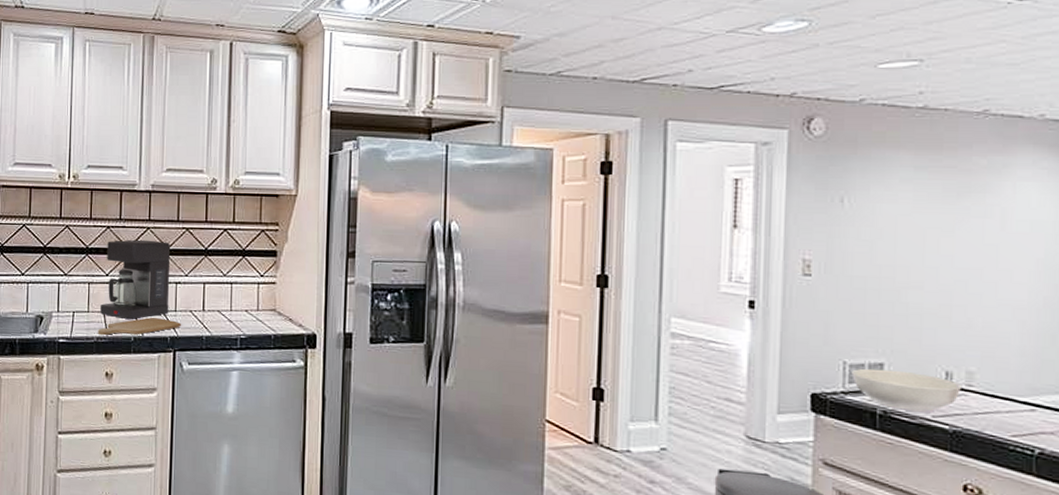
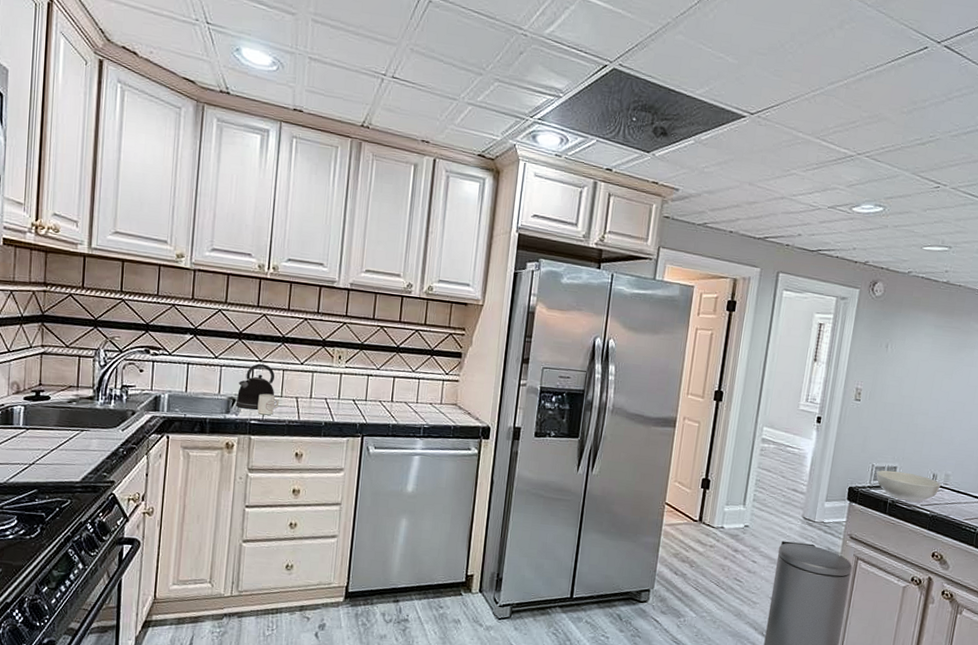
kettle: none [43,278,83,327] -> present [235,363,276,410]
mug: none [65,309,86,333] -> present [257,393,279,415]
chopping board: present [97,317,181,336] -> none [289,405,370,420]
coffee maker: present [100,239,170,319] -> none [293,332,365,406]

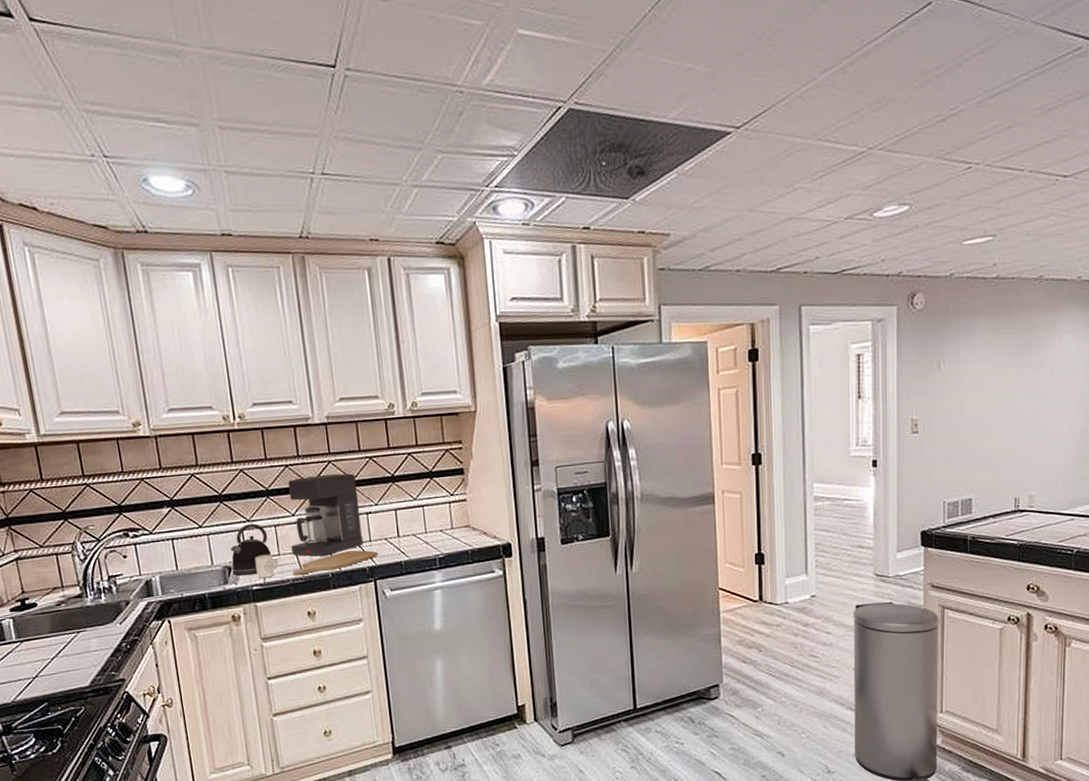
chopping board: none [289,405,370,420] -> present [292,550,378,577]
coffee maker: none [293,332,365,406] -> present [288,473,364,557]
bowl: present [876,470,941,503] -> none [949,502,1025,535]

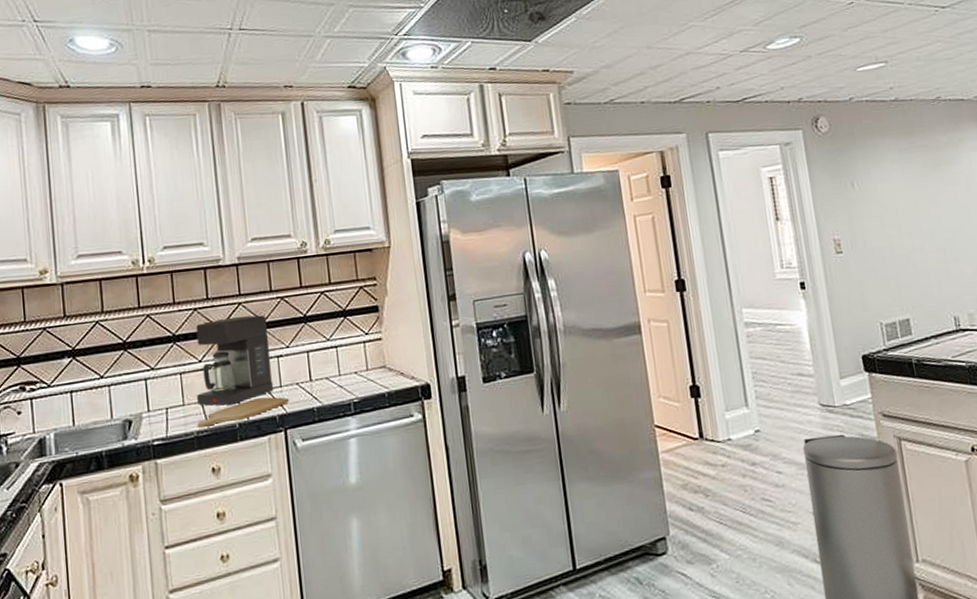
kettle: present [230,524,274,576] -> none [132,372,178,430]
mug: present [254,554,279,579] -> none [157,404,183,432]

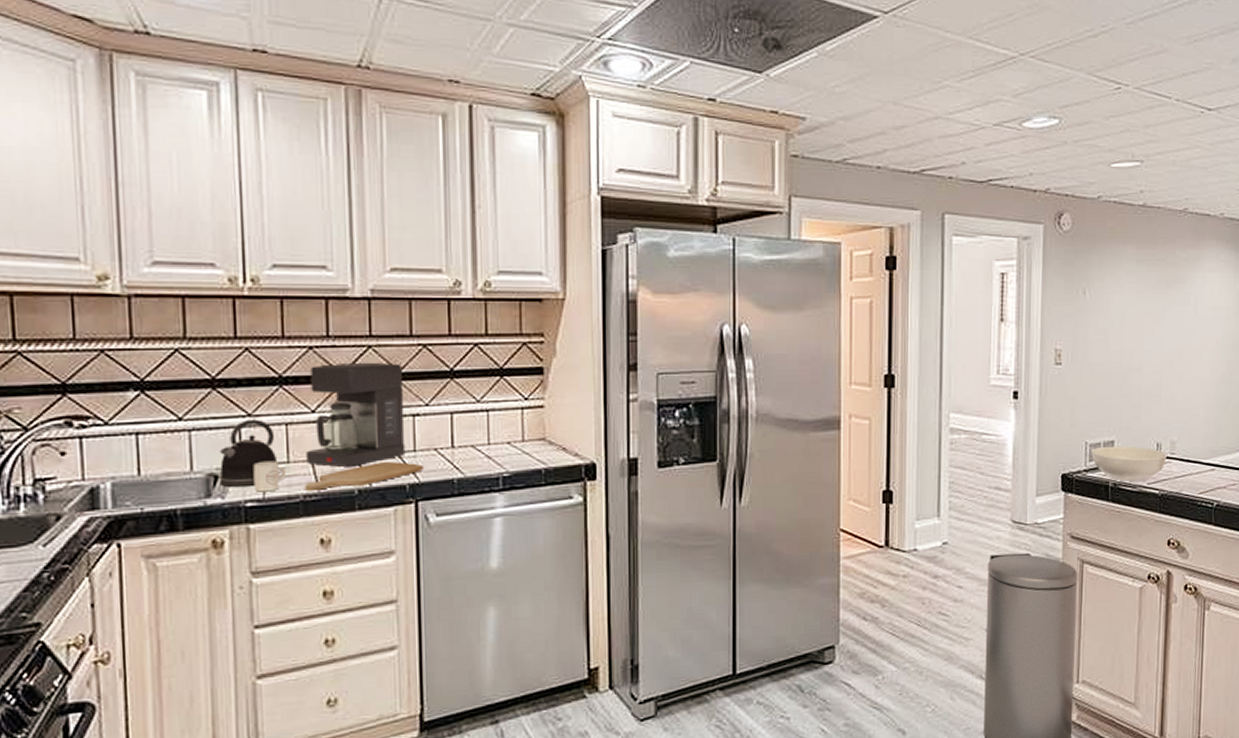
kettle: none [132,372,178,430] -> present [219,420,280,487]
mug: none [157,404,183,432] -> present [253,460,286,492]
bowl: none [888,322,968,357] -> present [1091,446,1167,482]

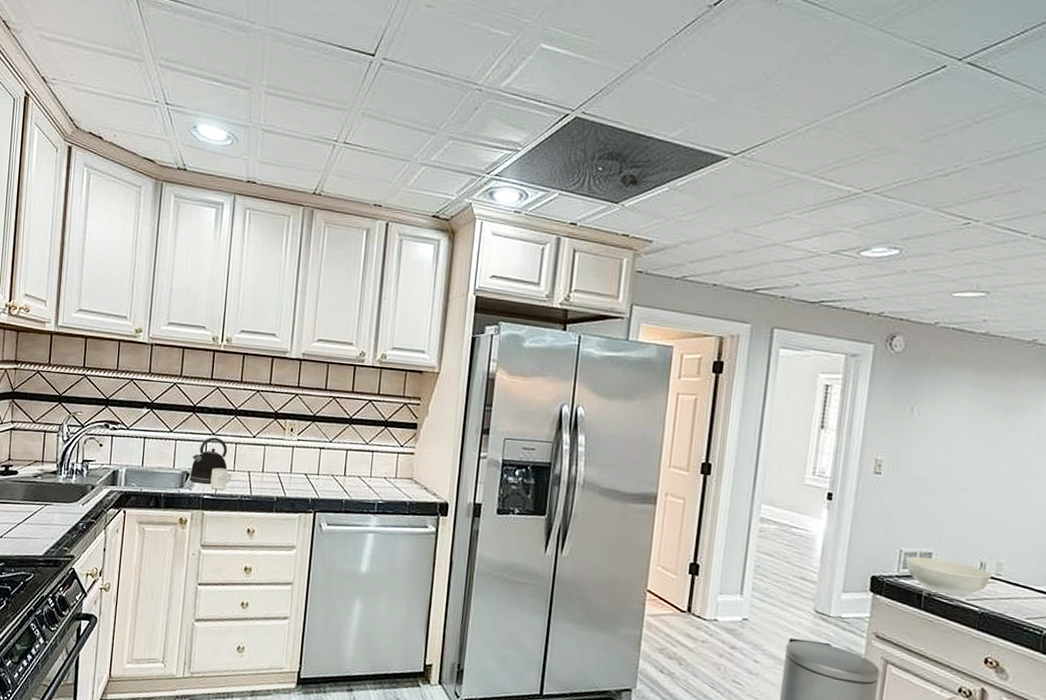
chopping board: present [304,462,423,492] -> none [242,479,323,495]
coffee maker: present [306,362,406,467] -> none [246,404,317,480]

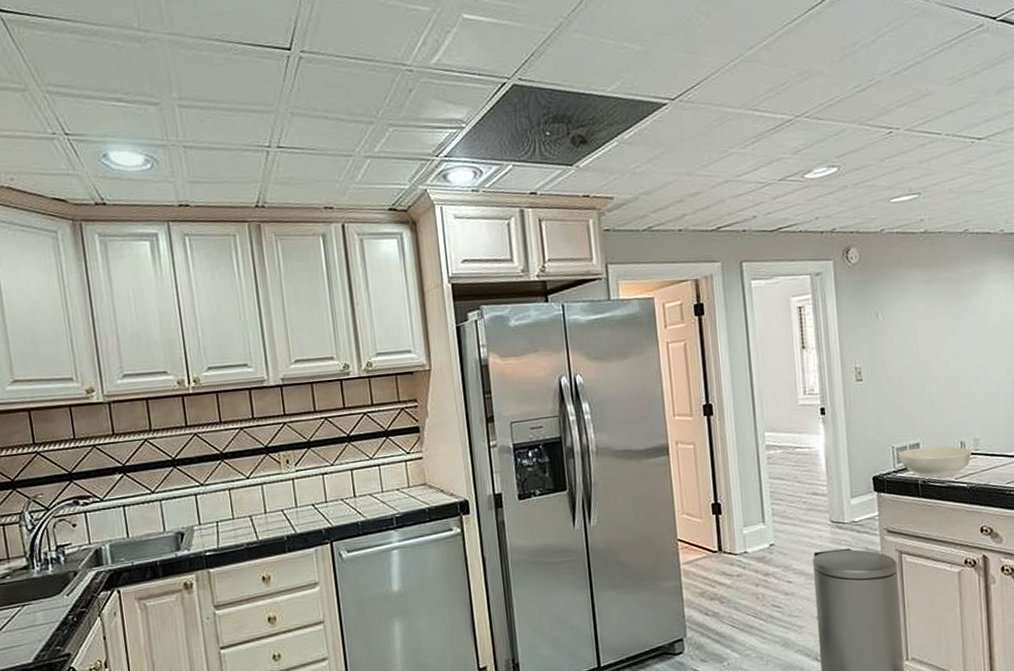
kettle: present [189,437,228,484] -> none [183,488,228,542]
mug: present [210,467,232,490] -> none [208,518,233,544]

